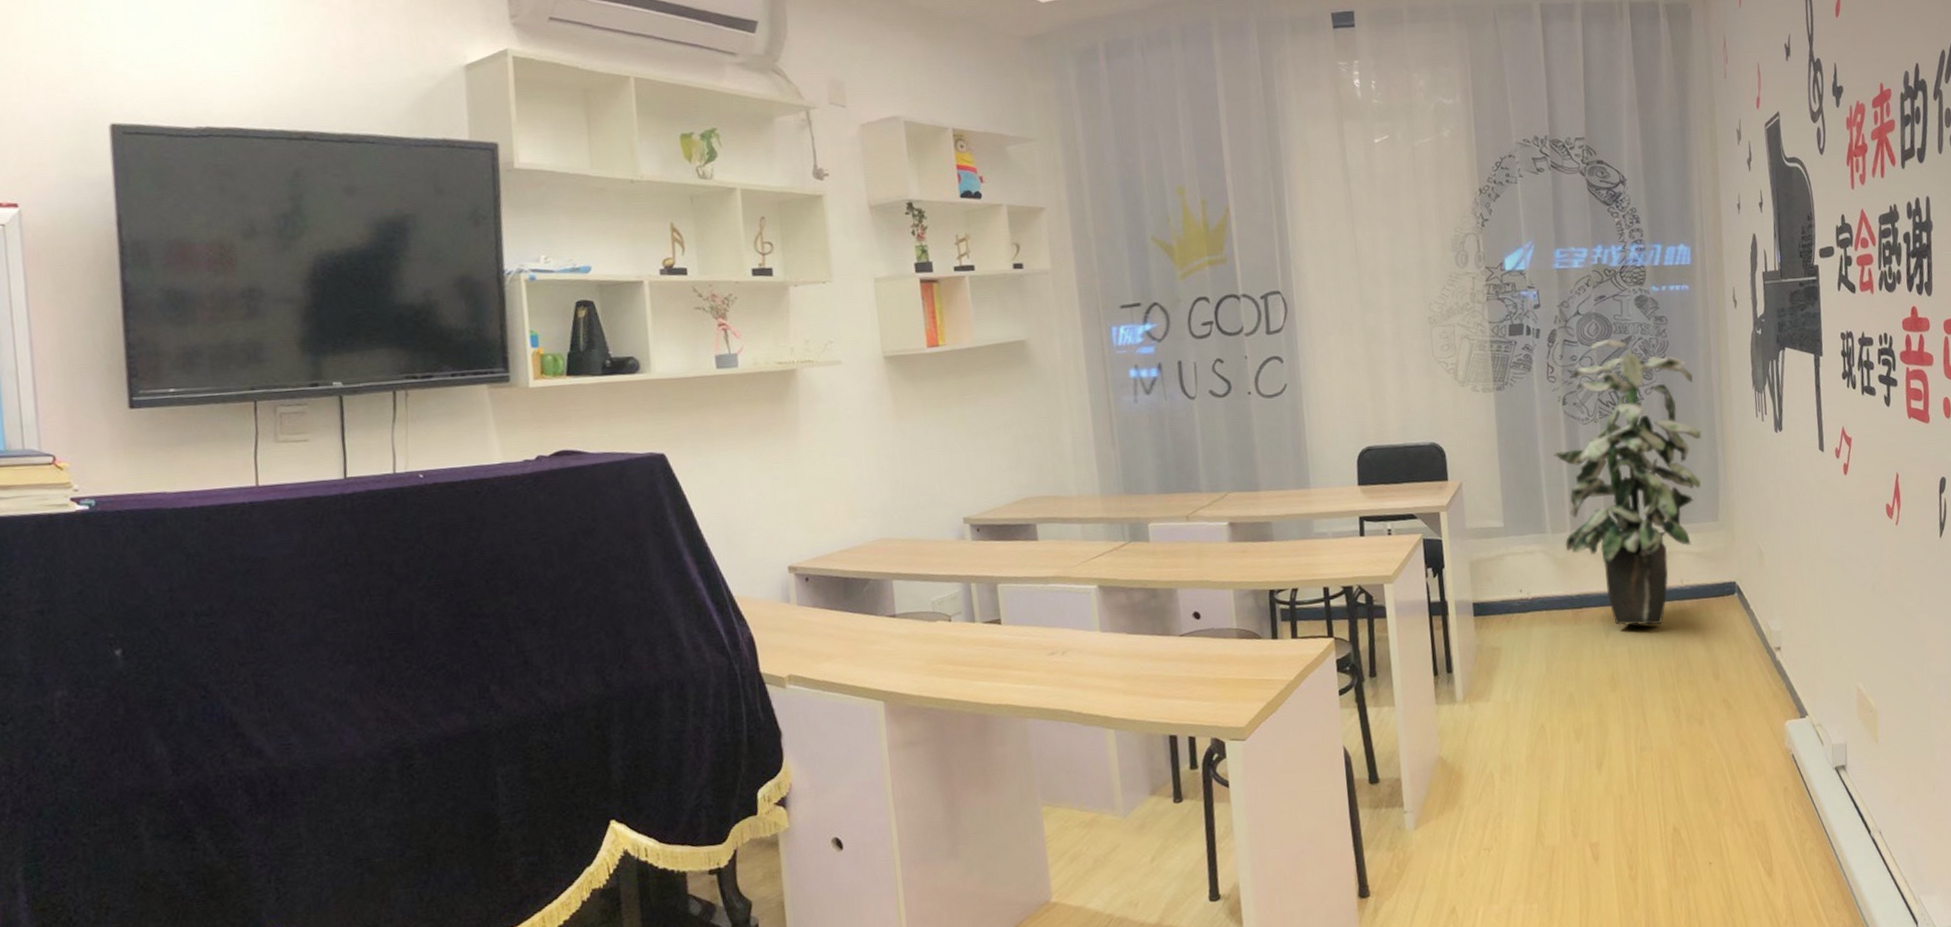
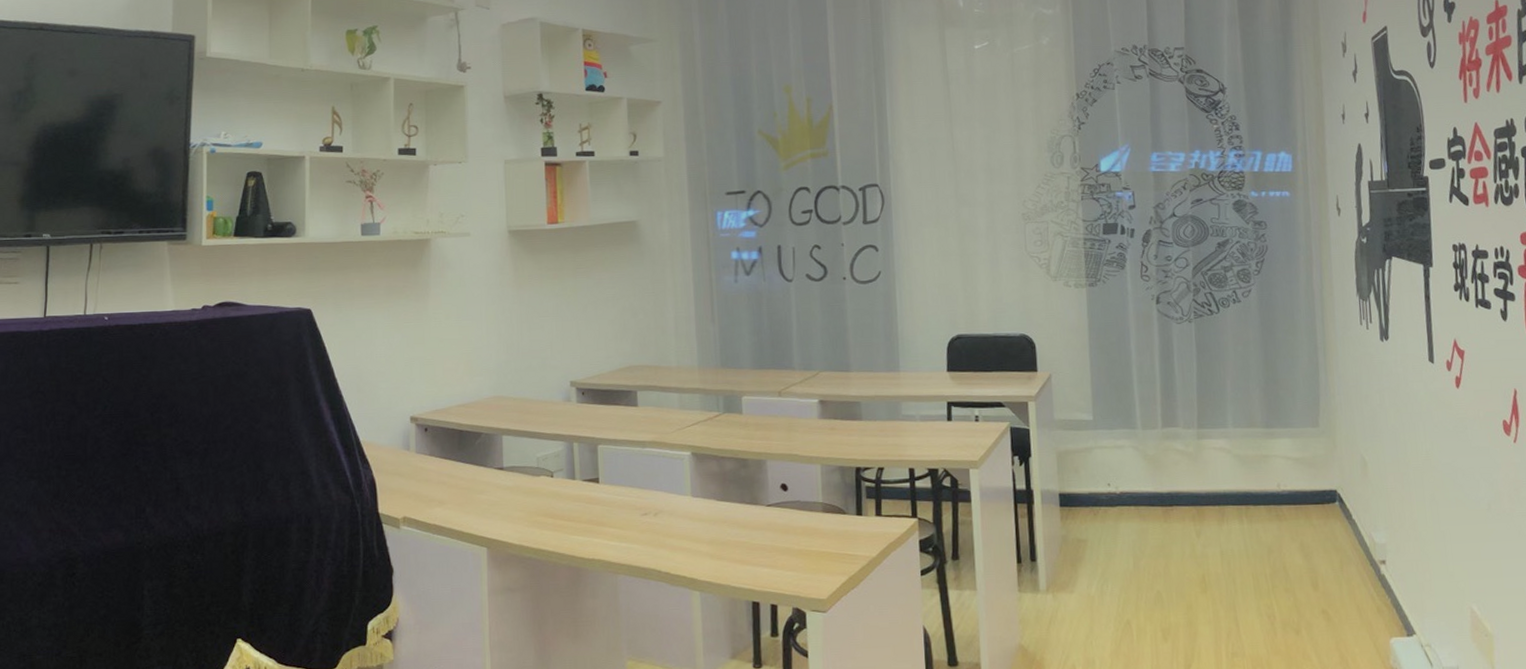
indoor plant: present [1553,339,1702,626] -> none [1146,241,1302,529]

